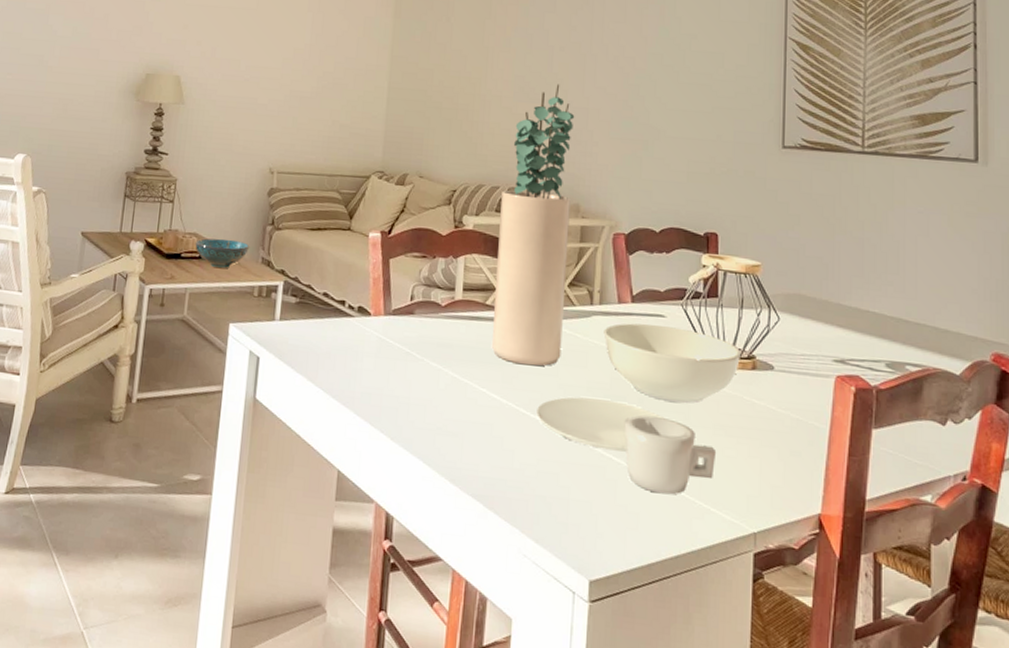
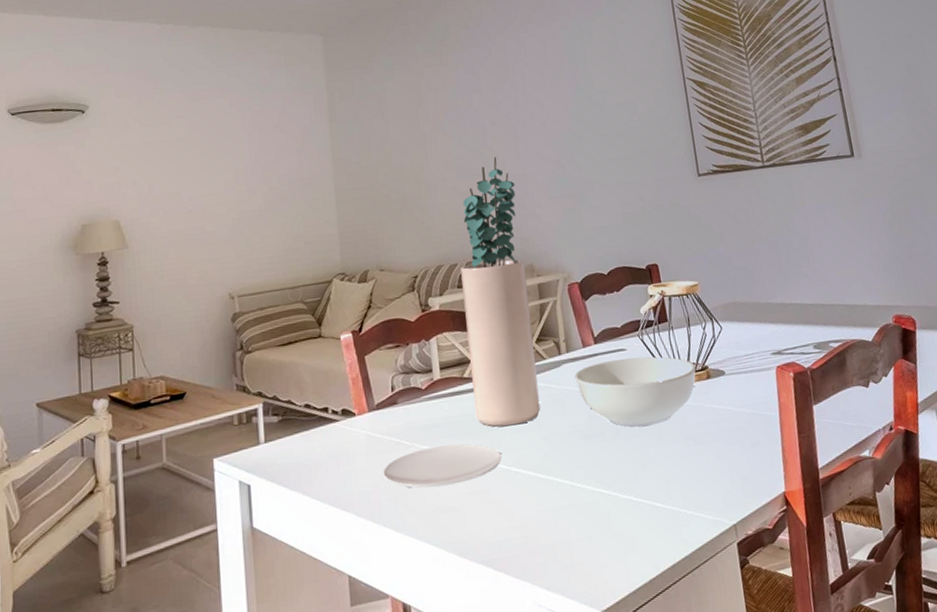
decorative bowl: present [195,238,250,269] -> none [163,373,222,407]
plate: none [388,365,512,411] -> present [383,443,502,489]
plate: present [536,397,665,452] -> none [527,437,642,487]
cup: present [624,415,717,495] -> none [607,441,692,513]

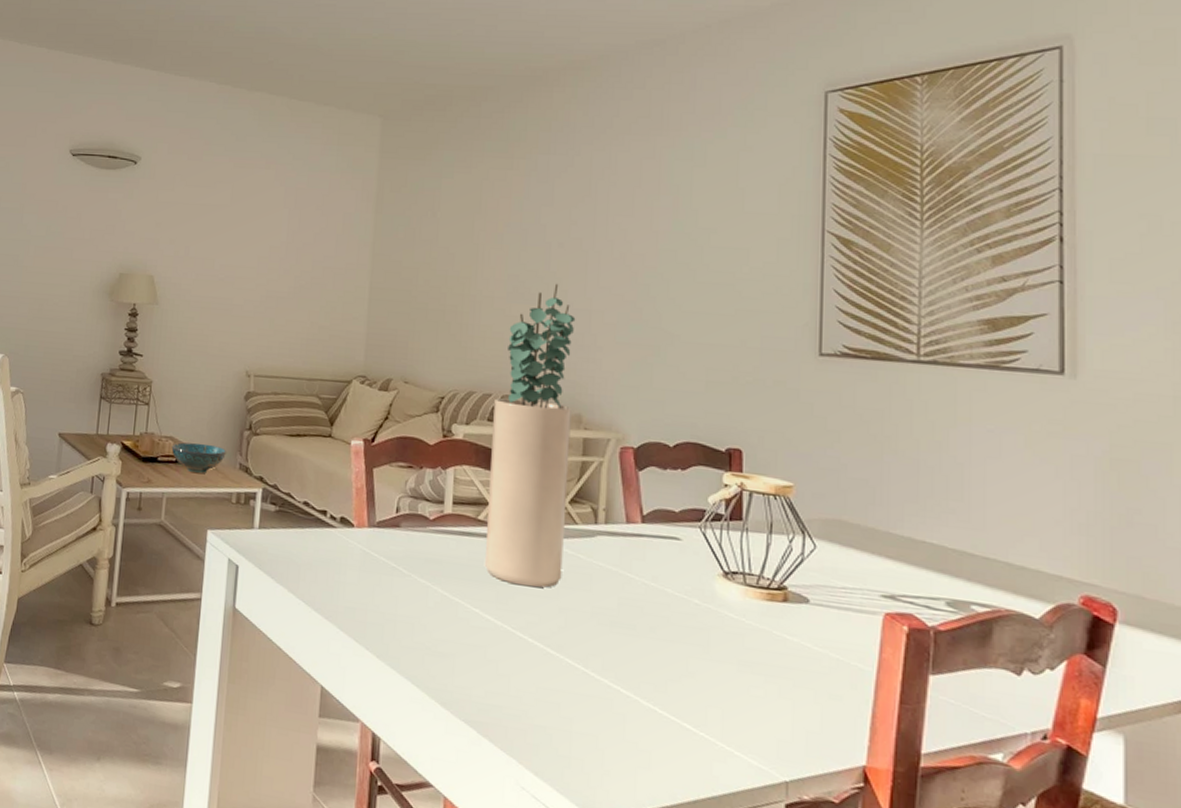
decorative bowl: none [163,373,222,407] -> present [171,442,227,474]
plate: present [383,443,502,489] -> none [373,581,508,631]
bowl: present [574,356,696,427] -> none [610,545,771,636]

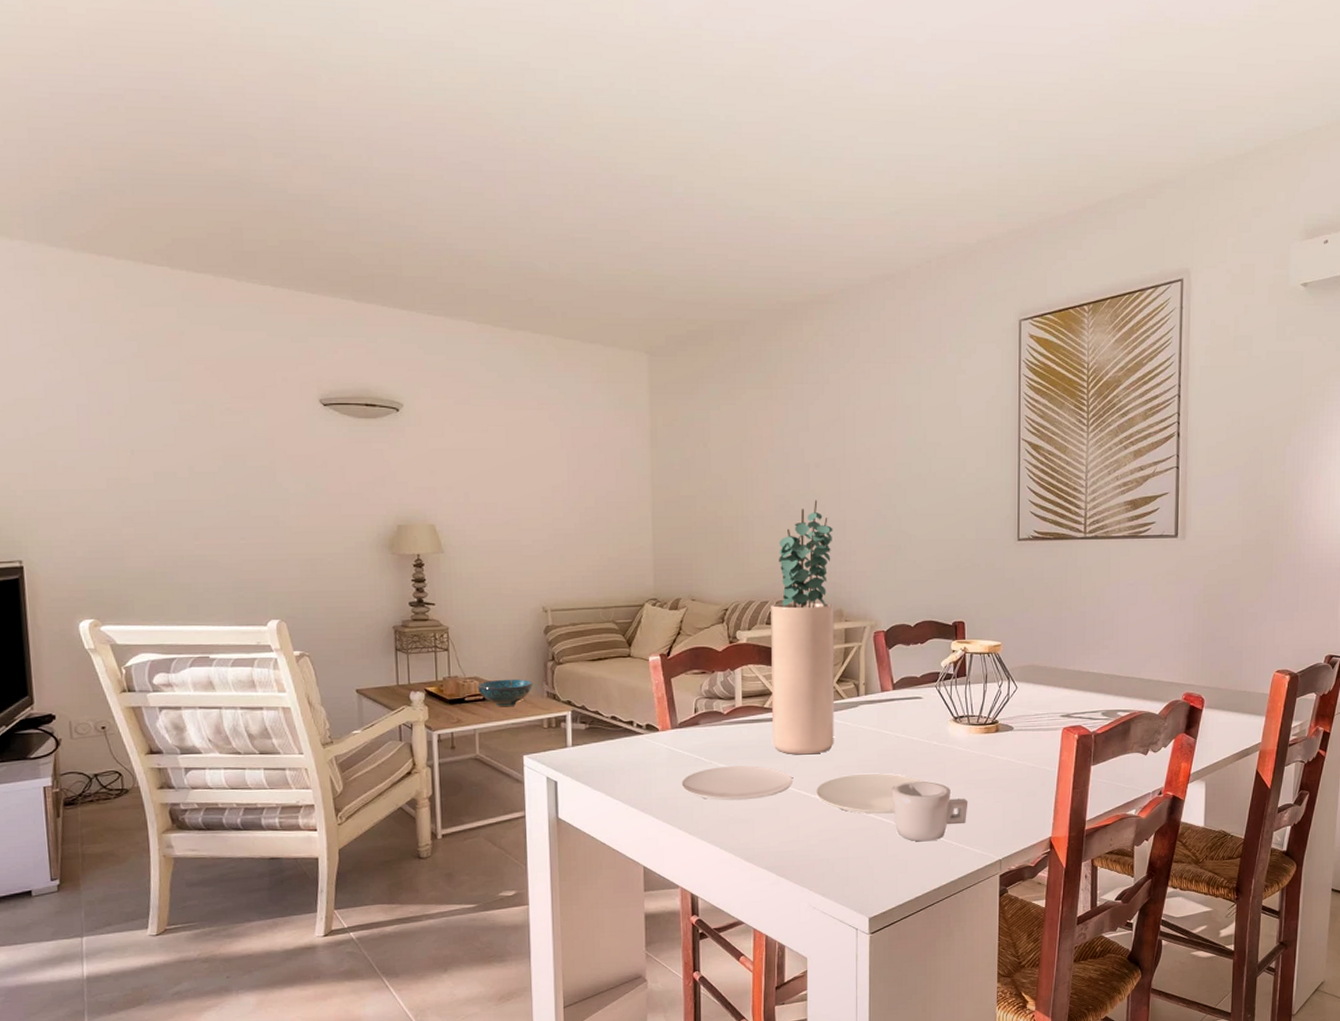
plate: none [373,581,508,631] -> present [681,765,794,801]
plate: none [535,622,681,685] -> present [816,774,925,814]
cup: none [633,645,741,735] -> present [891,781,968,842]

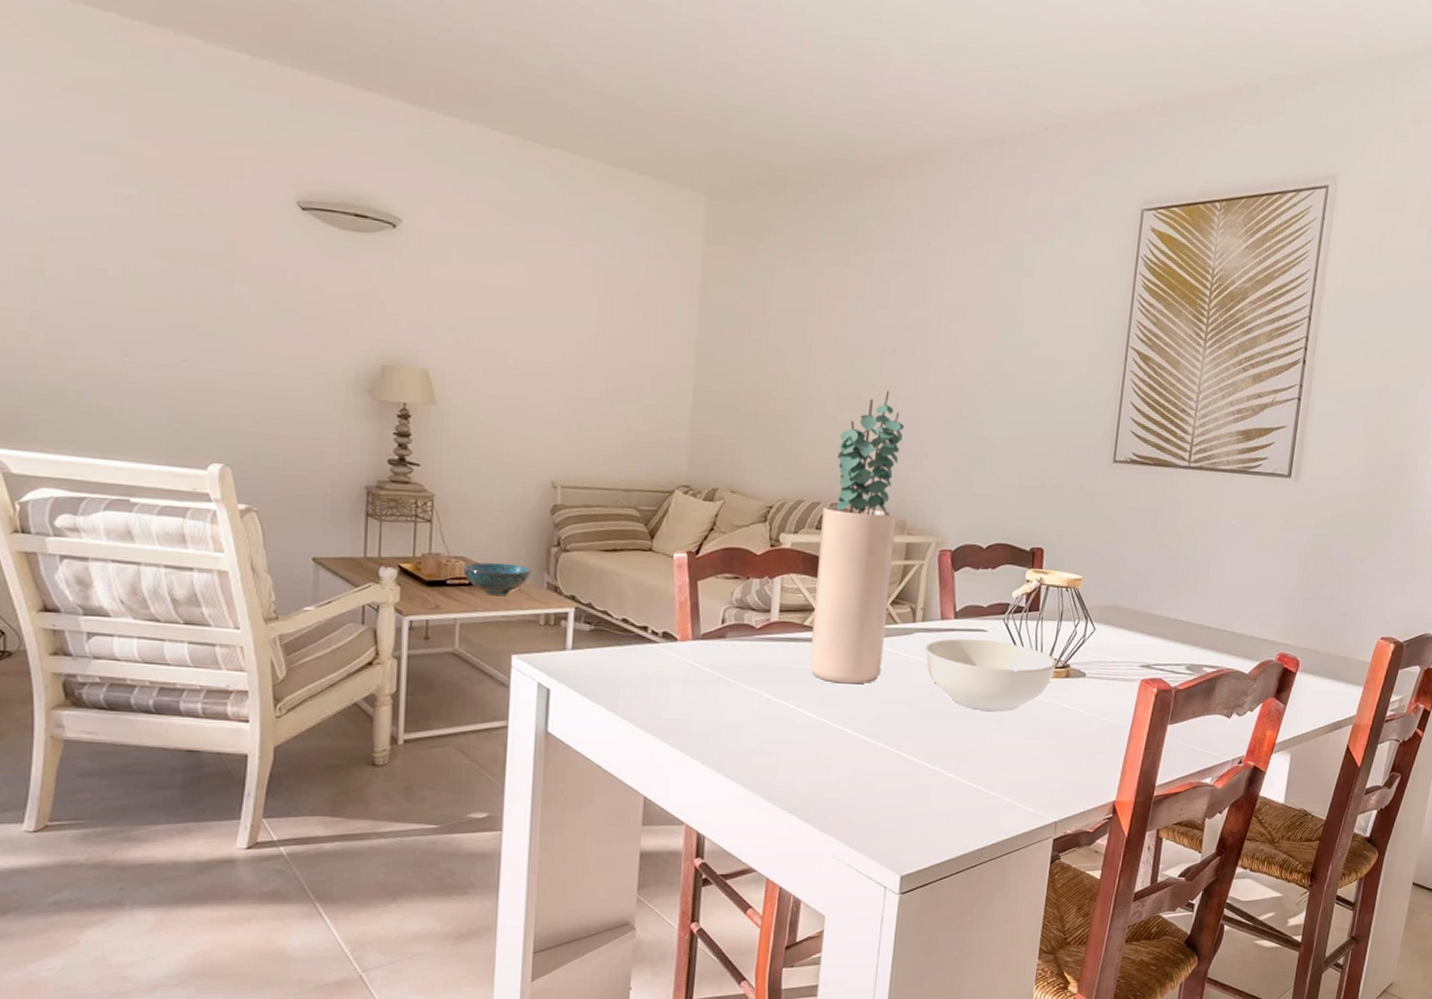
plate: present [681,765,794,801] -> none [697,689,830,731]
plate: present [816,774,925,814] -> none [854,711,980,759]
bowl: none [870,706,987,768] -> present [925,638,1057,712]
cup: present [891,781,968,842] -> none [940,724,1027,795]

